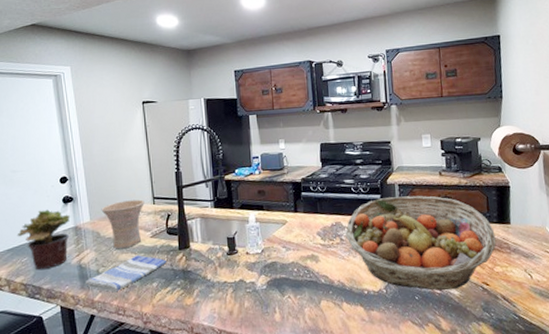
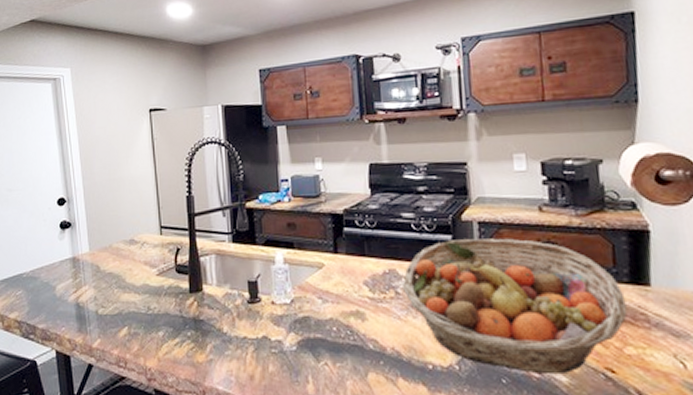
potted plant: present [17,209,71,270] -> none [11,236,69,306]
dish towel: present [86,255,167,293] -> none [84,296,175,340]
vase: present [101,199,145,249] -> none [101,228,150,288]

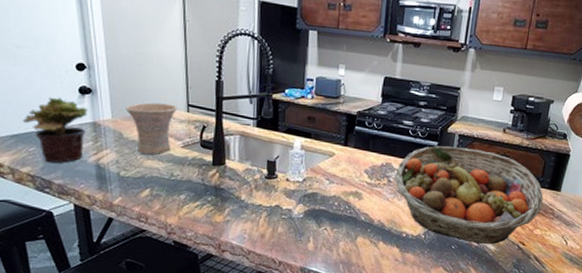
potted plant: none [11,236,69,306] -> present [22,97,89,164]
vase: none [101,228,150,288] -> present [125,102,177,155]

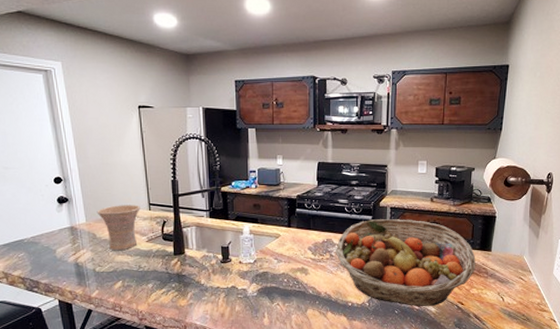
potted plant: present [22,97,89,164] -> none [12,208,66,266]

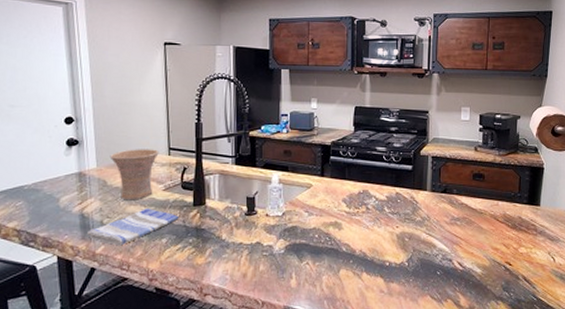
dish towel: none [83,258,162,291] -> present [87,209,179,246]
fruit basket: present [336,219,476,307] -> none [372,169,524,268]

